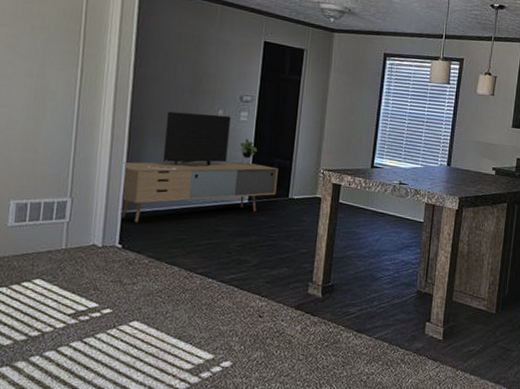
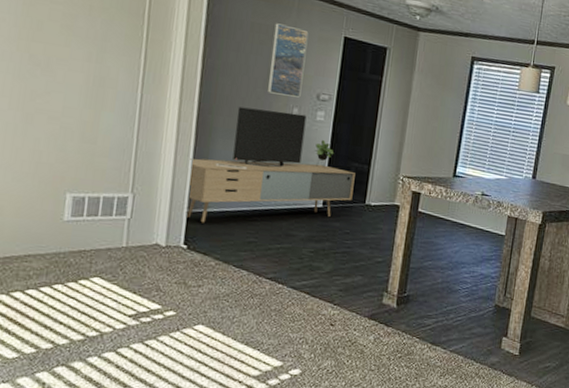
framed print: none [194,32,231,100] -> present [267,23,309,98]

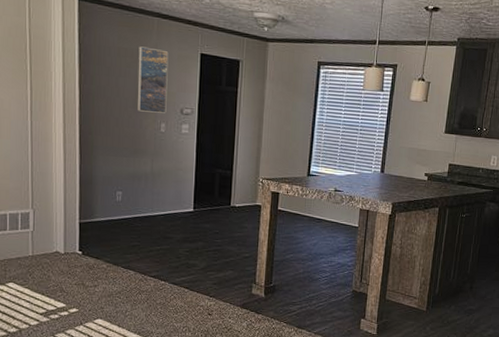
media console: present [187,106,355,223] -> none [77,126,220,231]

